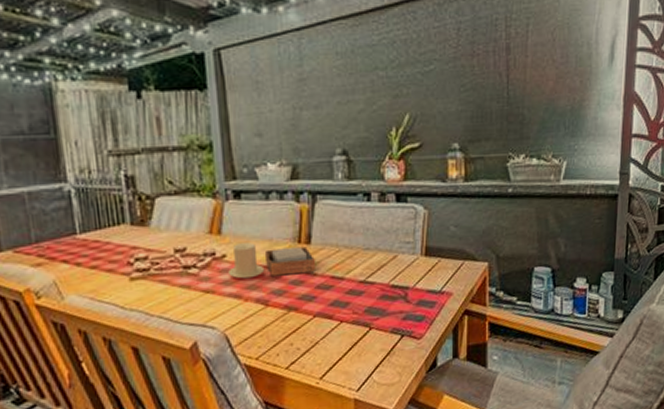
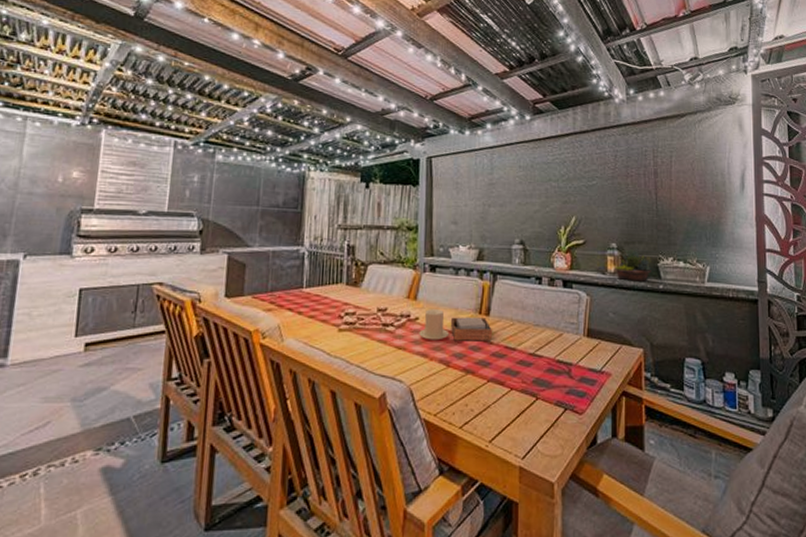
succulent planter: none [455,149,500,187] -> present [614,249,651,282]

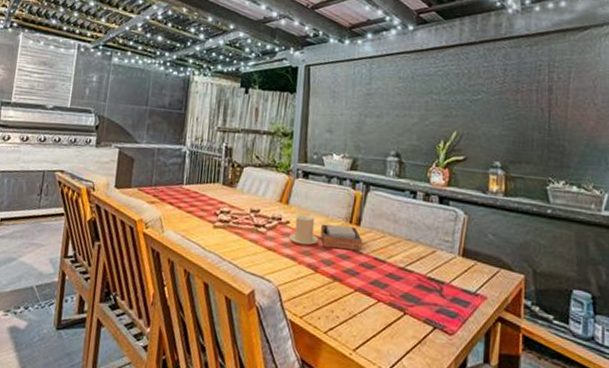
succulent planter: present [614,249,651,282] -> none [496,169,540,205]

